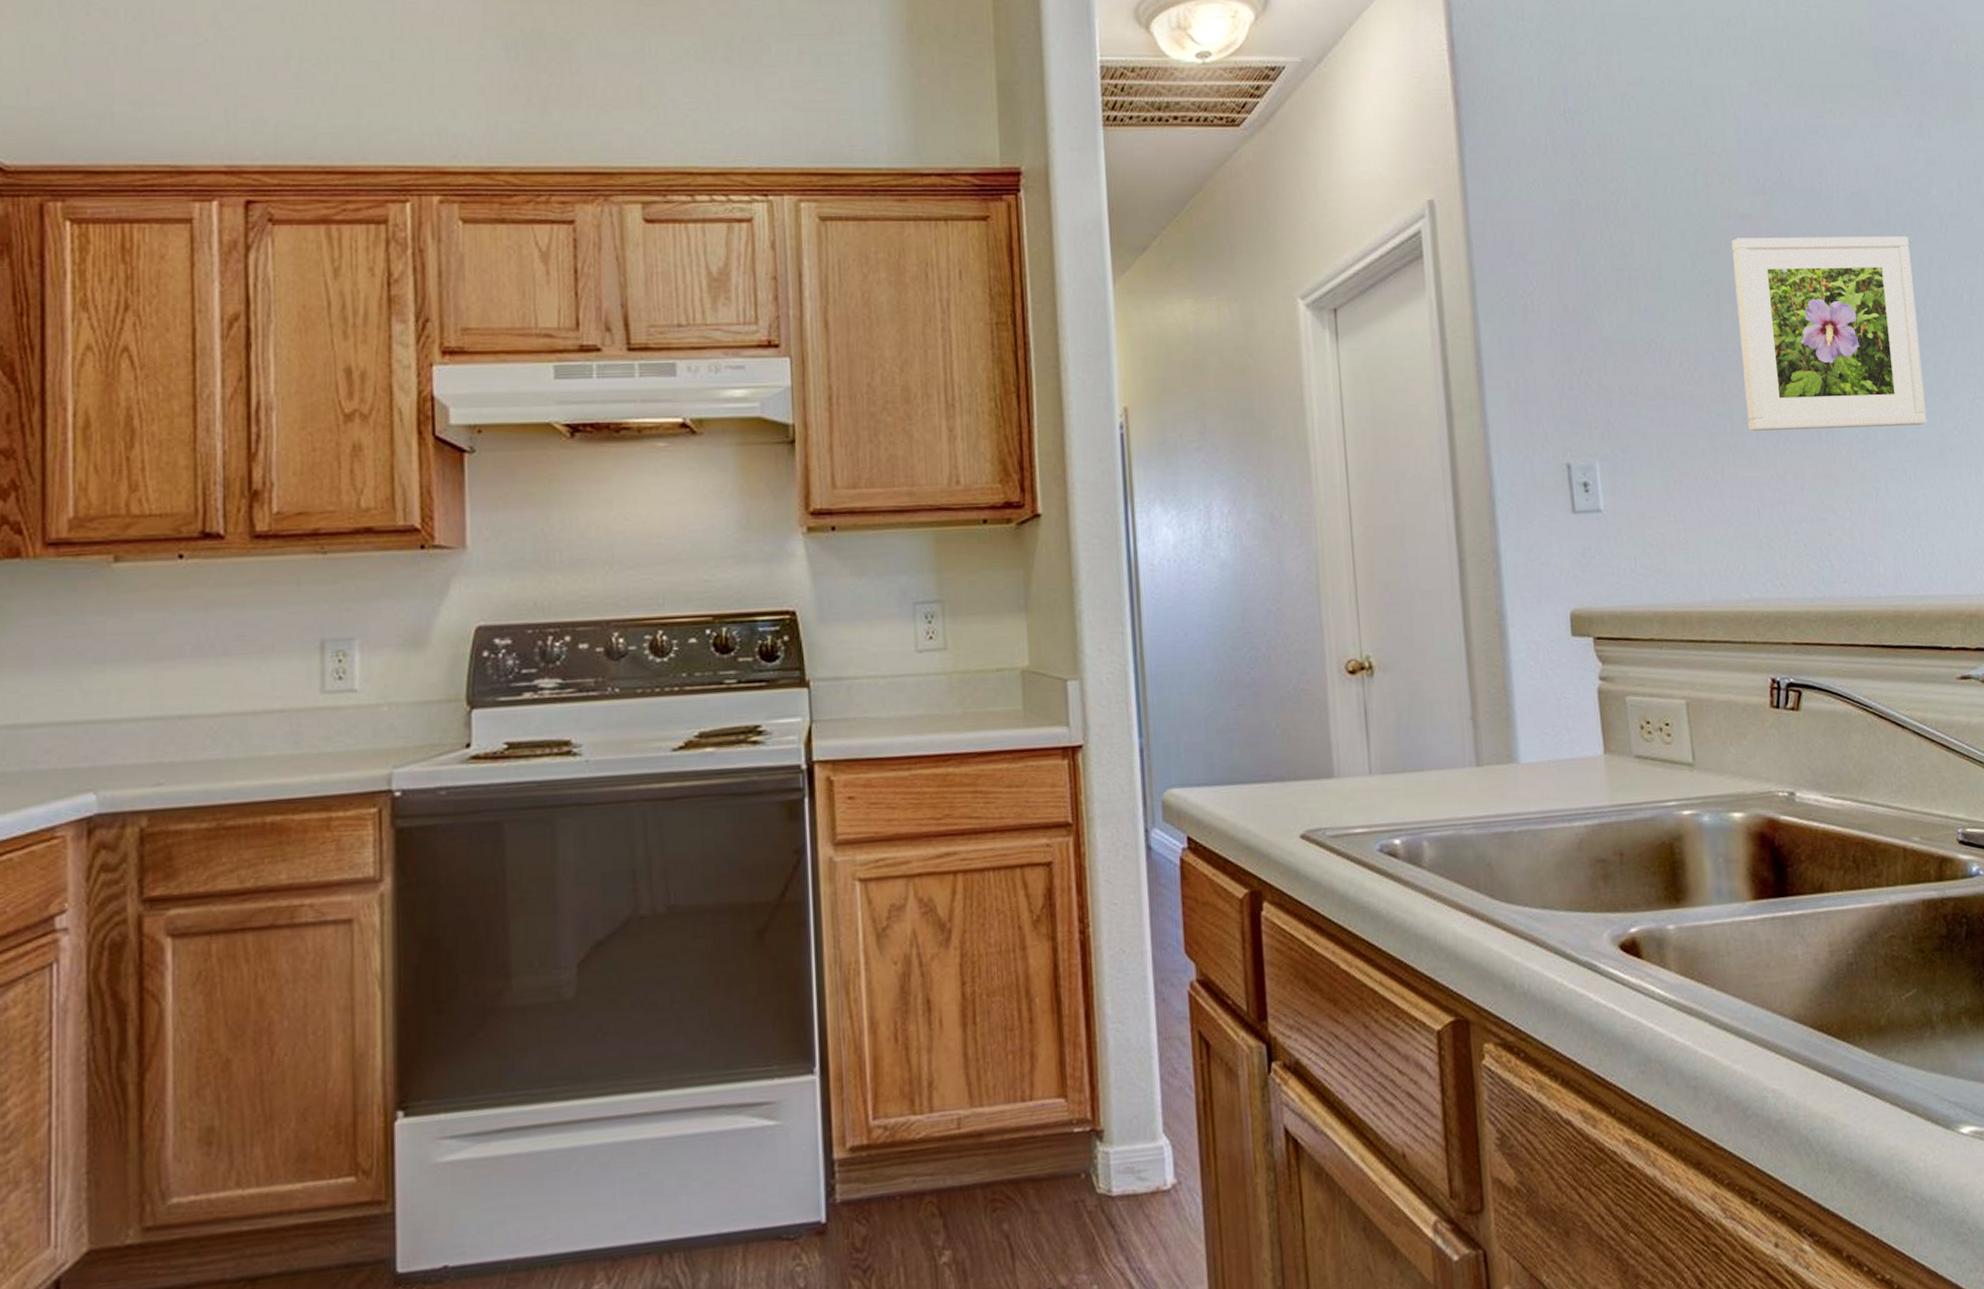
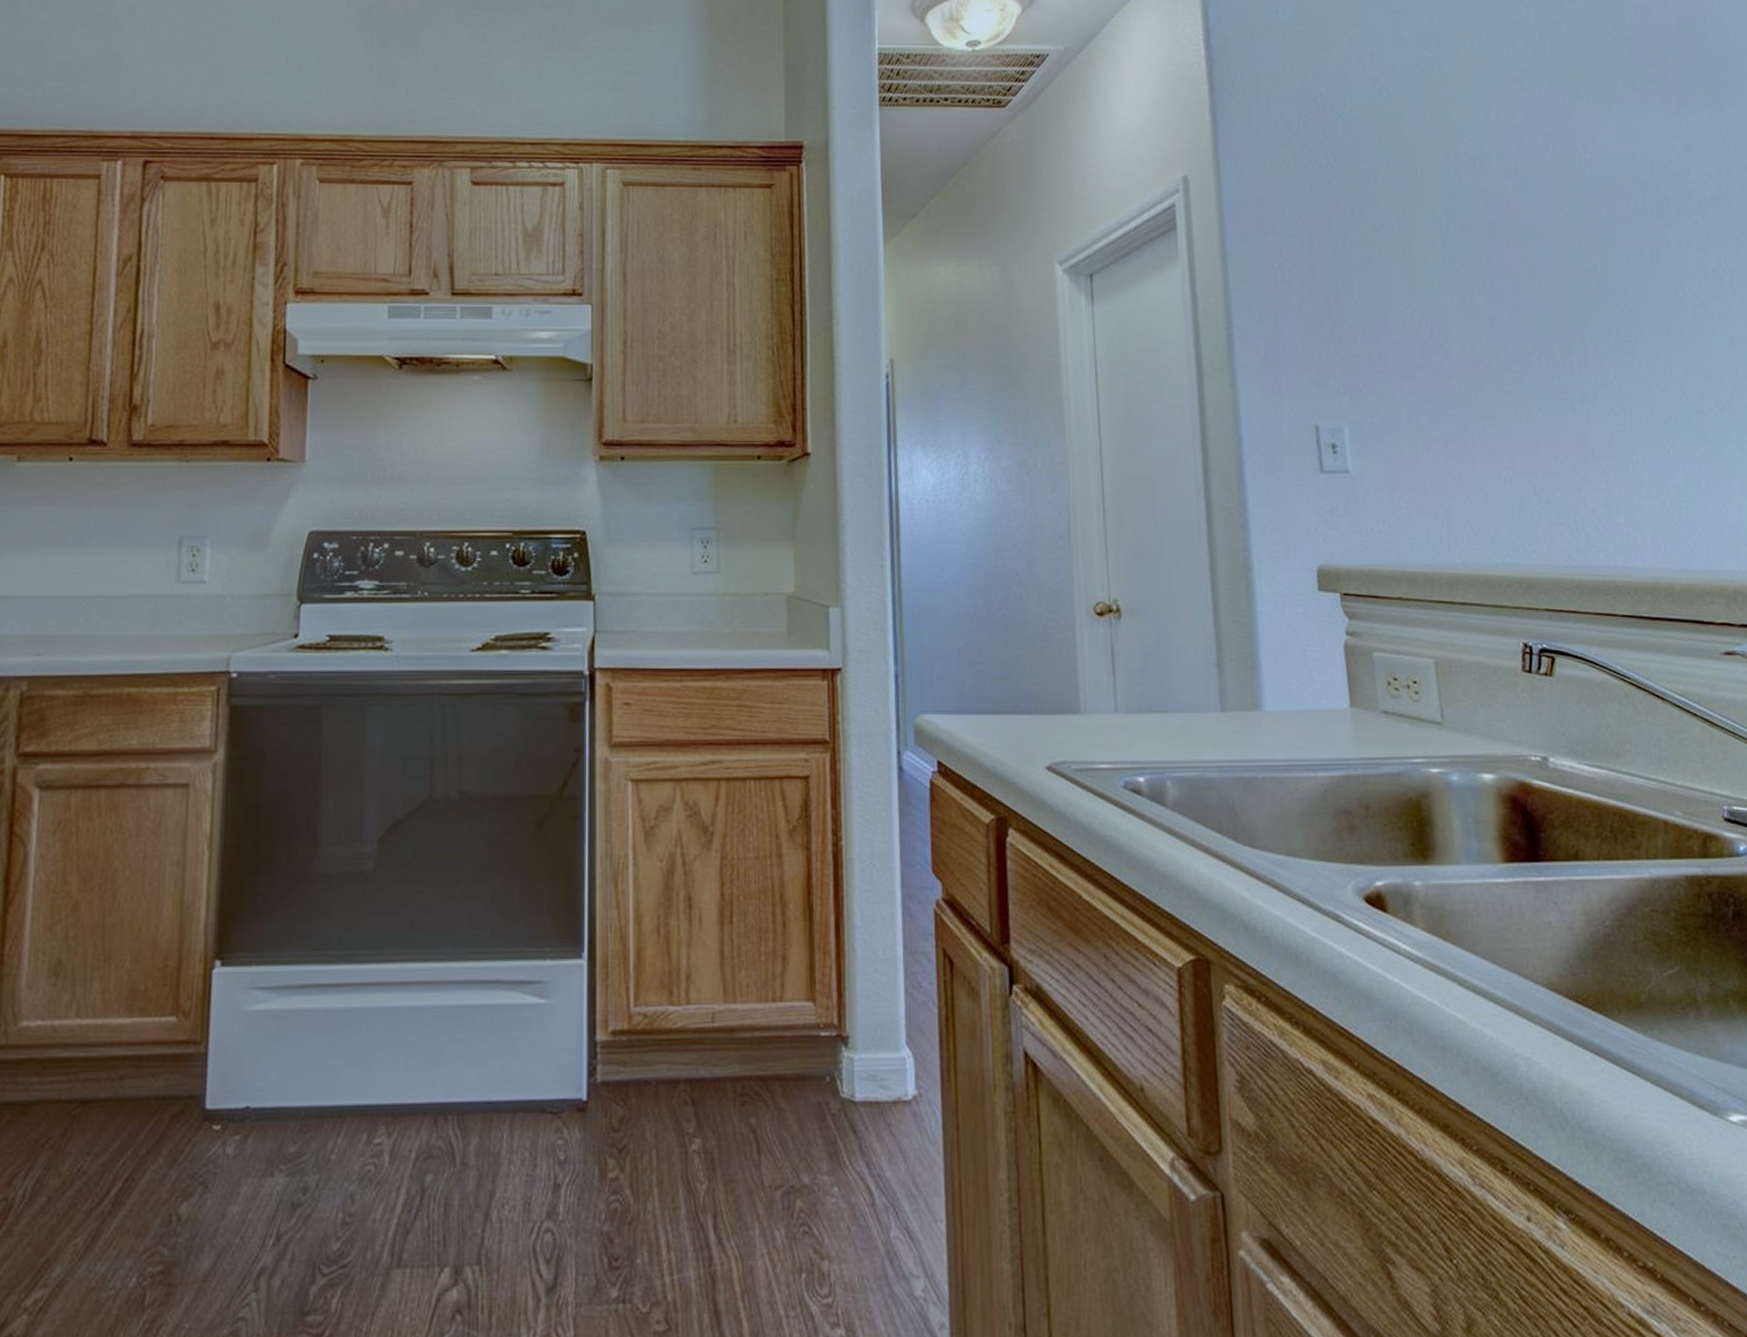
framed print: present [1731,236,1926,431] -> none [1482,217,1686,401]

